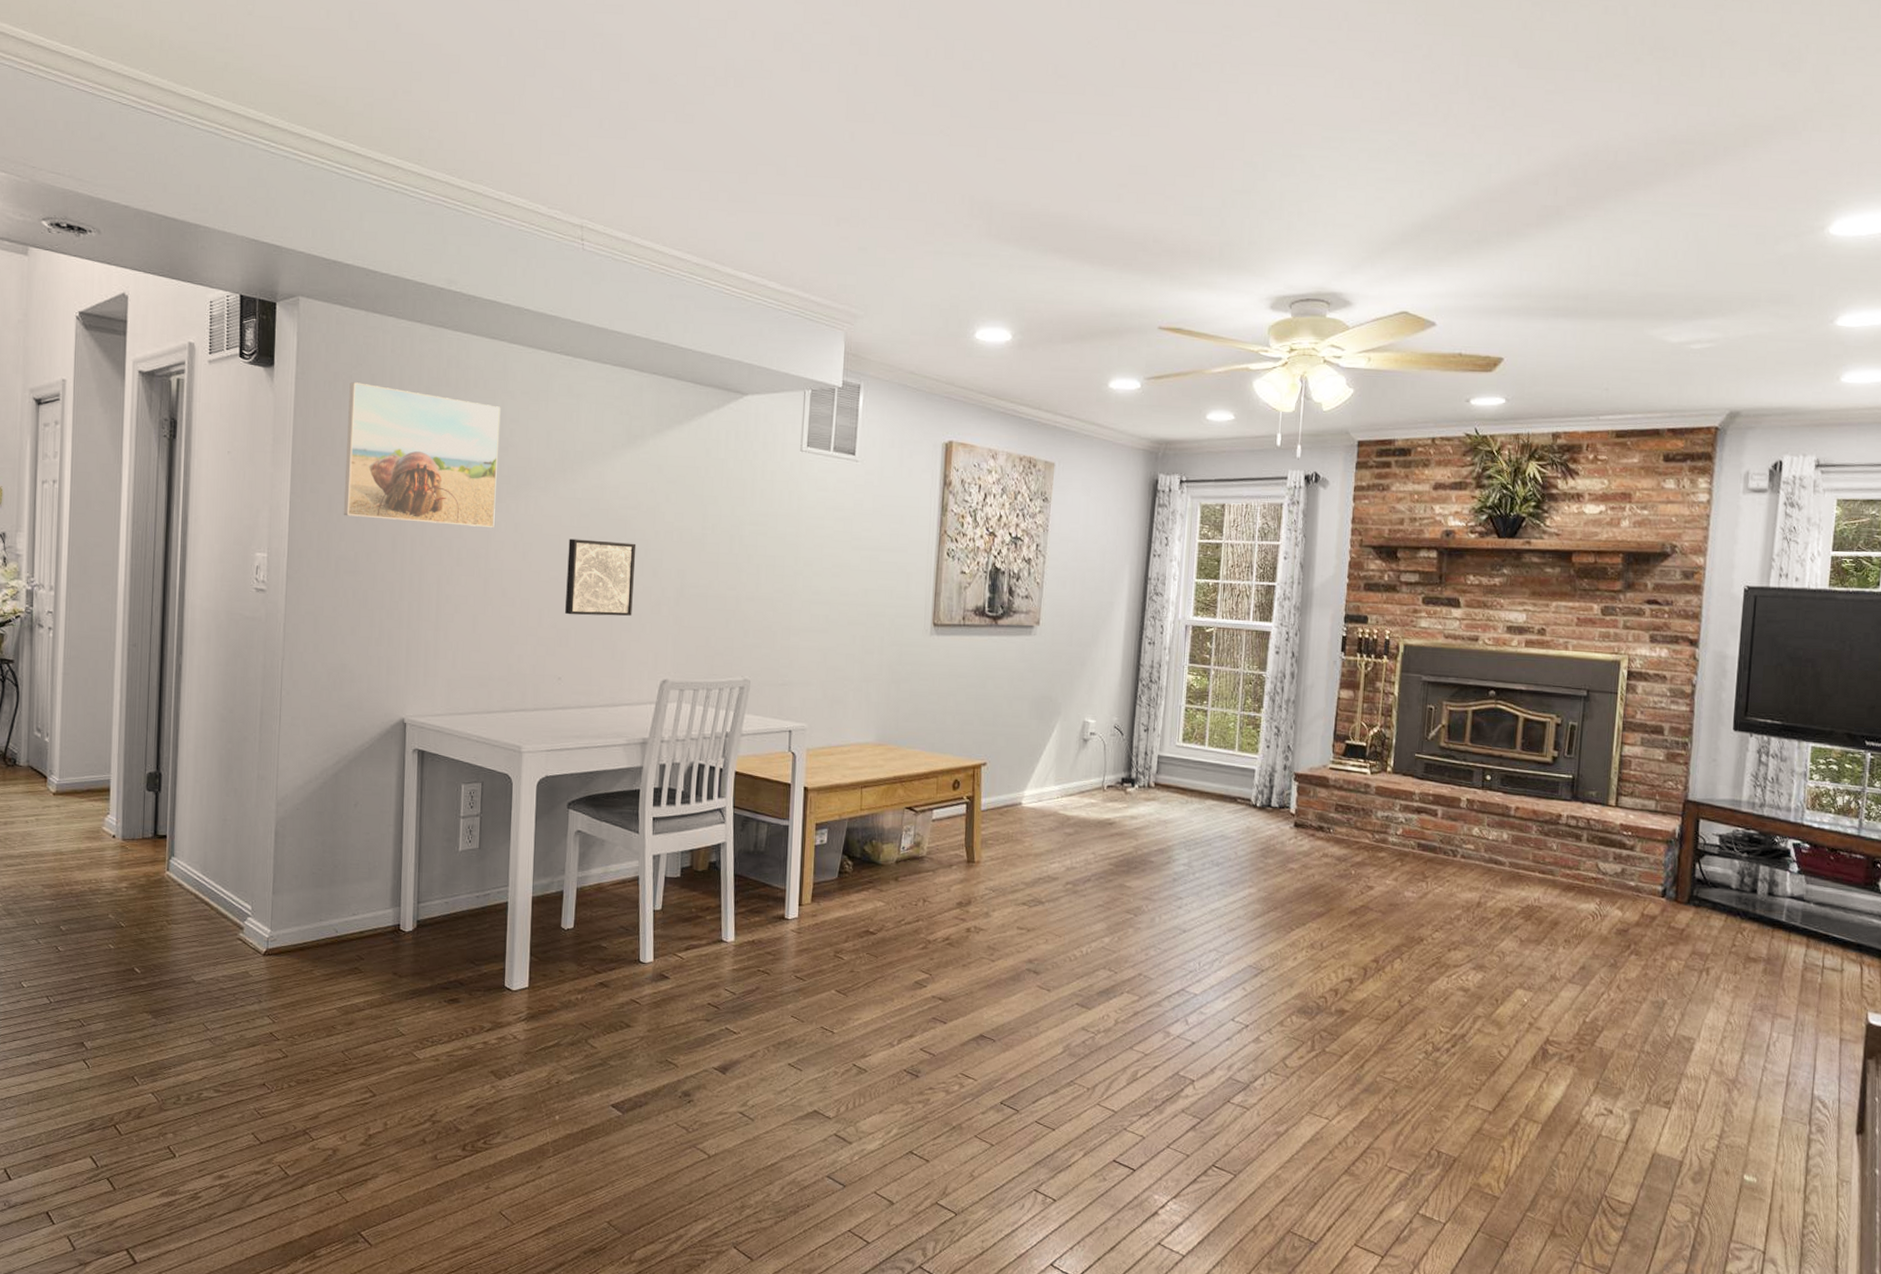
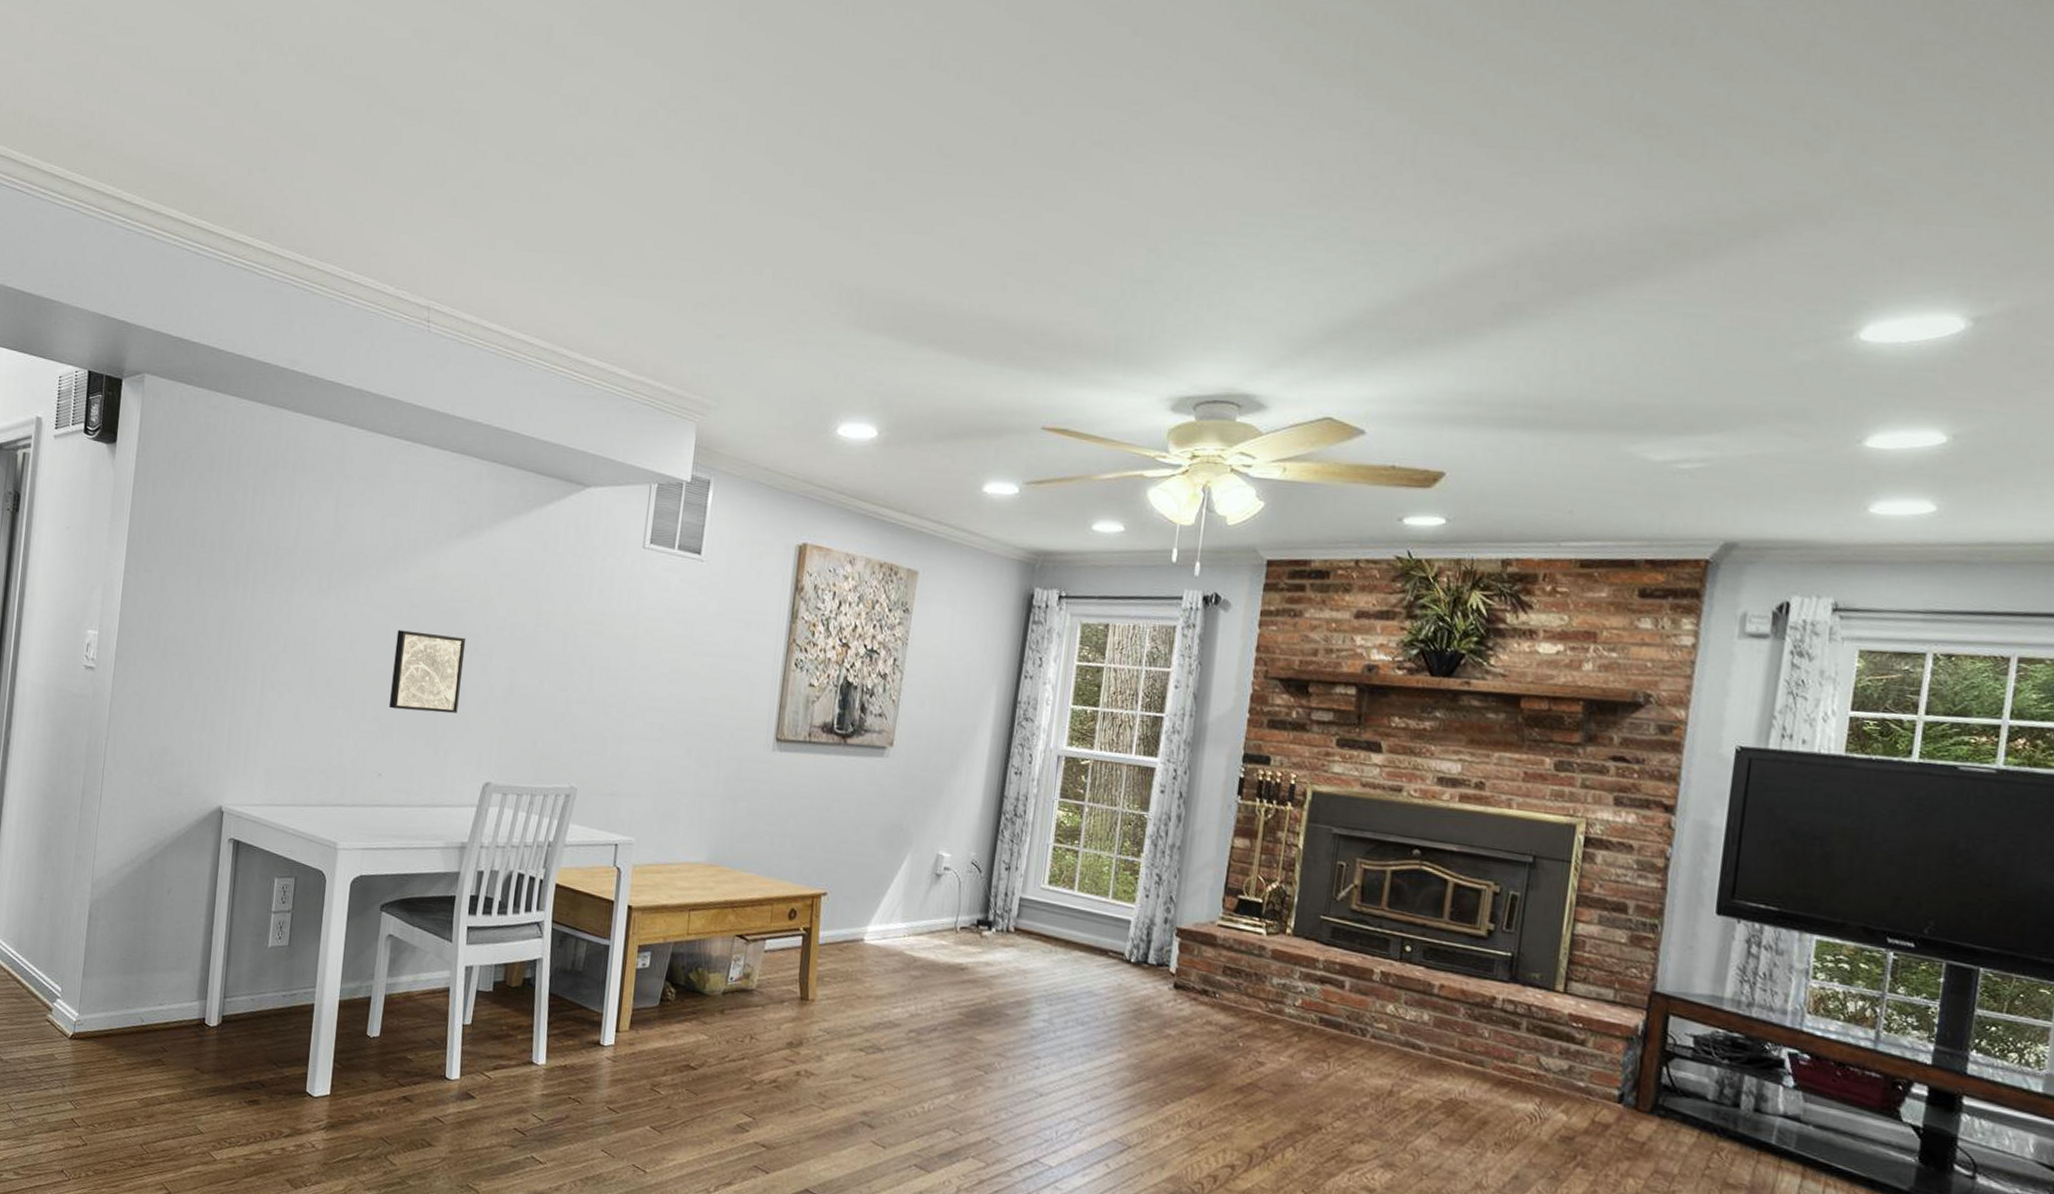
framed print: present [343,382,501,527] -> none [174,461,337,615]

